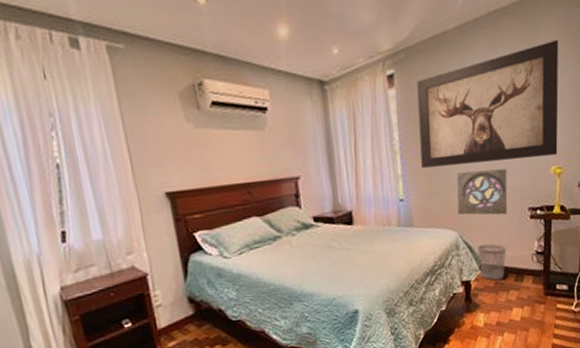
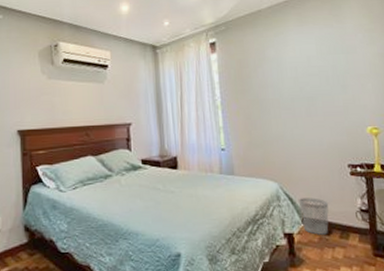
wall art: present [416,39,559,168] -> none [235,18,373,122]
wall ornament: present [457,168,508,215] -> none [275,126,327,170]

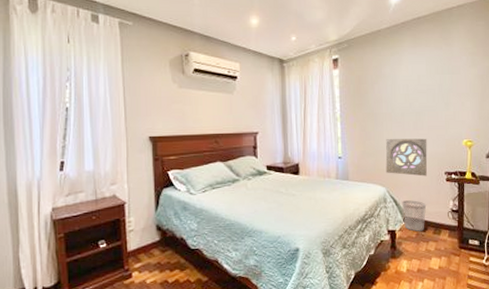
wall ornament: none [275,126,327,170] -> present [385,138,428,176]

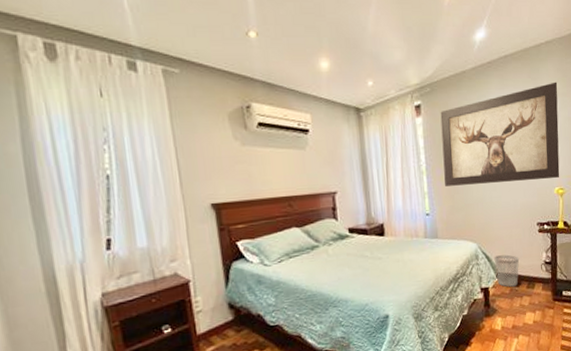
wall art: none [356,42,469,133] -> present [440,82,560,186]
wall ornament: present [385,138,428,176] -> none [475,188,519,229]

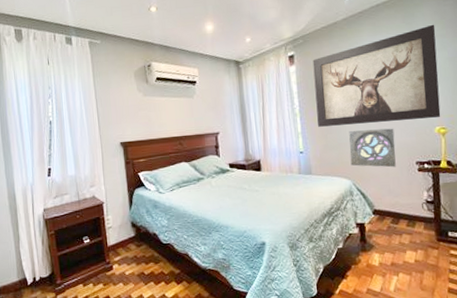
wall ornament: none [475,188,519,229] -> present [349,128,396,168]
wastebasket: present [495,254,520,287] -> none [370,192,398,224]

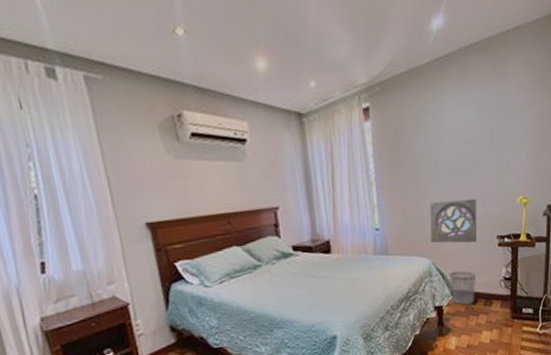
wall art: present [312,24,441,127] -> none [391,75,525,198]
wastebasket: none [370,192,398,224] -> present [450,270,477,305]

